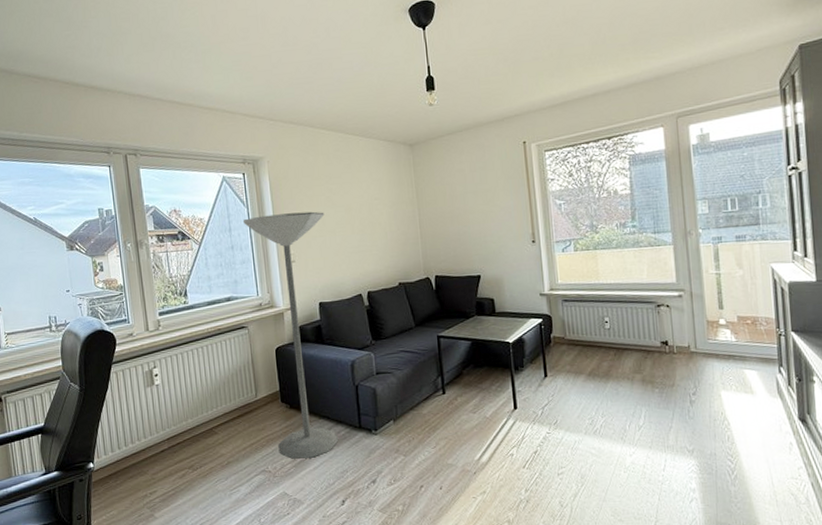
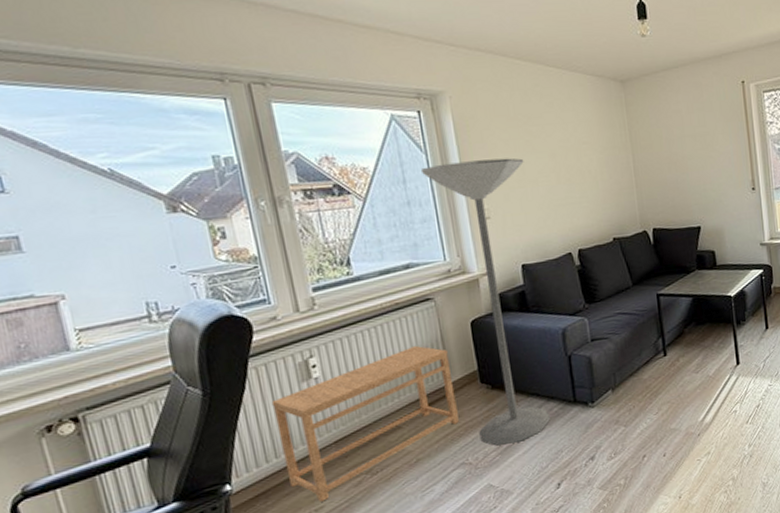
side table: none [125,365,262,487] -> present [271,345,459,502]

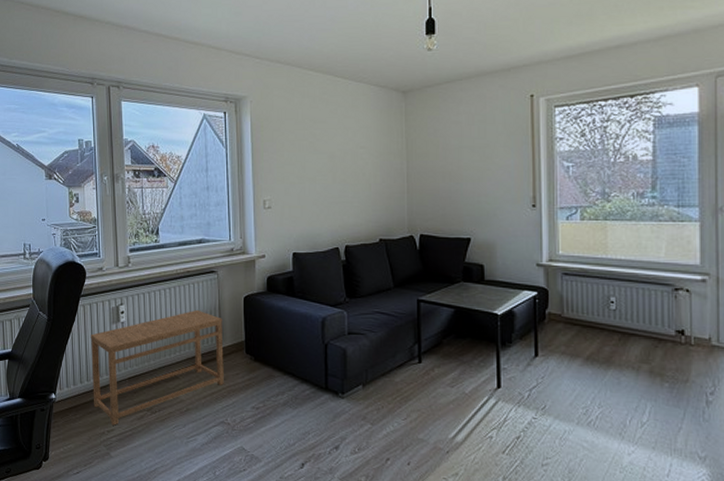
floor lamp: present [422,158,552,446] -> none [221,156,306,415]

